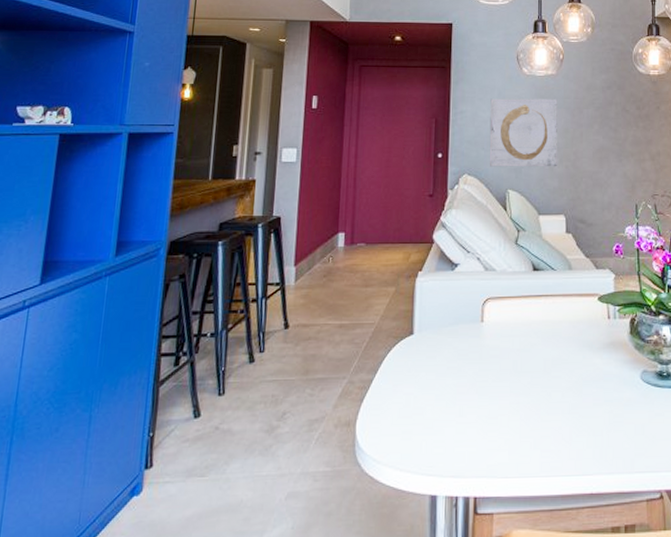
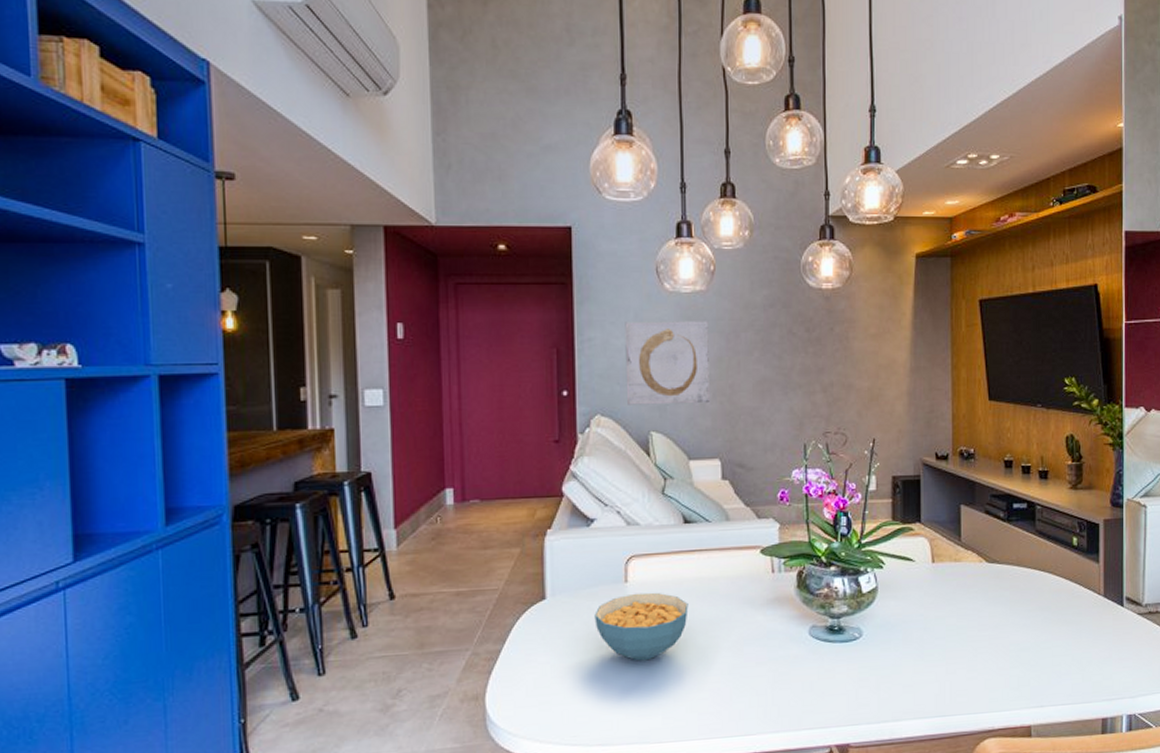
cereal bowl: none [454,332,535,397] -> present [594,592,689,661]

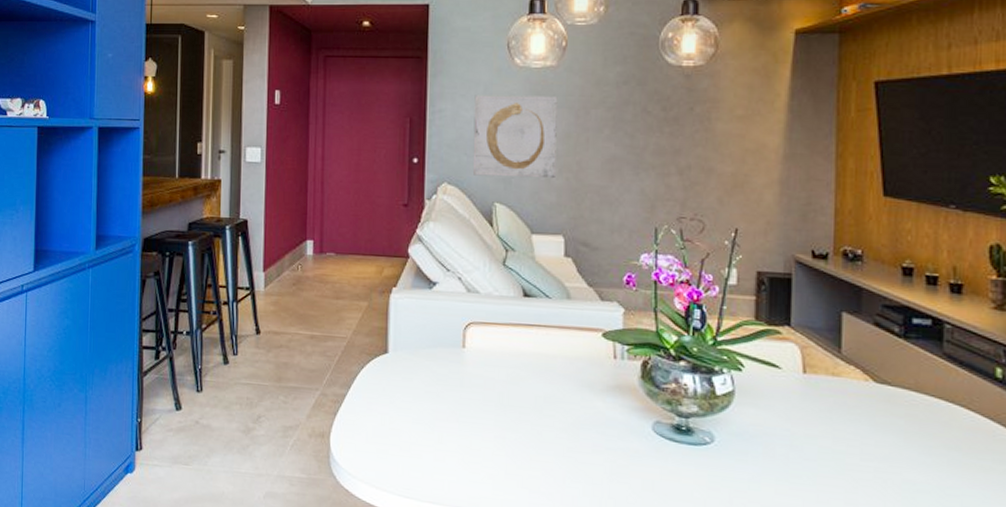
cereal bowl: present [594,592,689,661] -> none [432,359,524,428]

